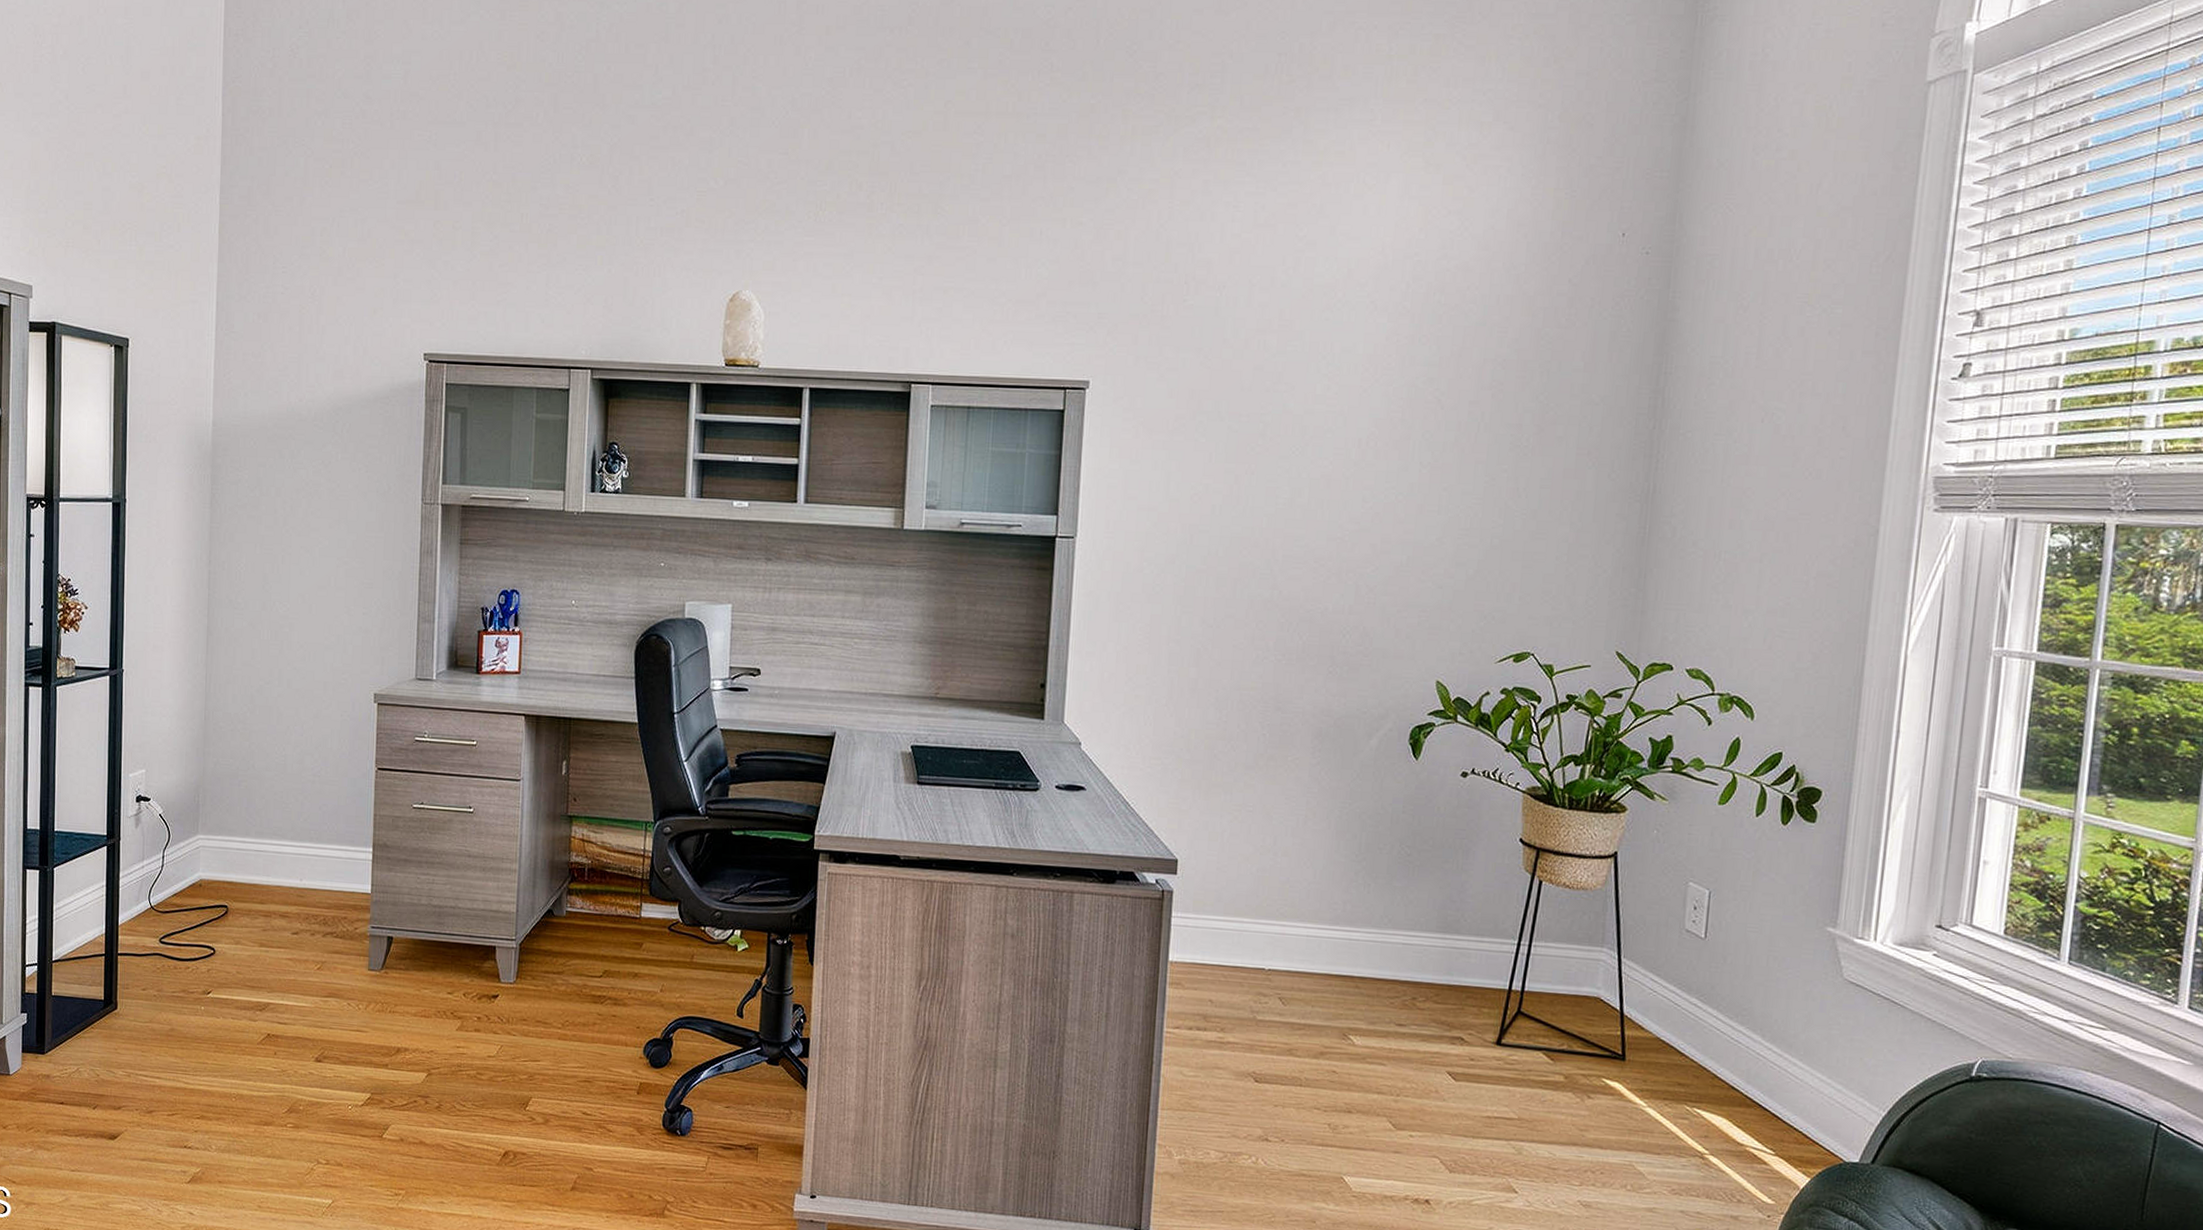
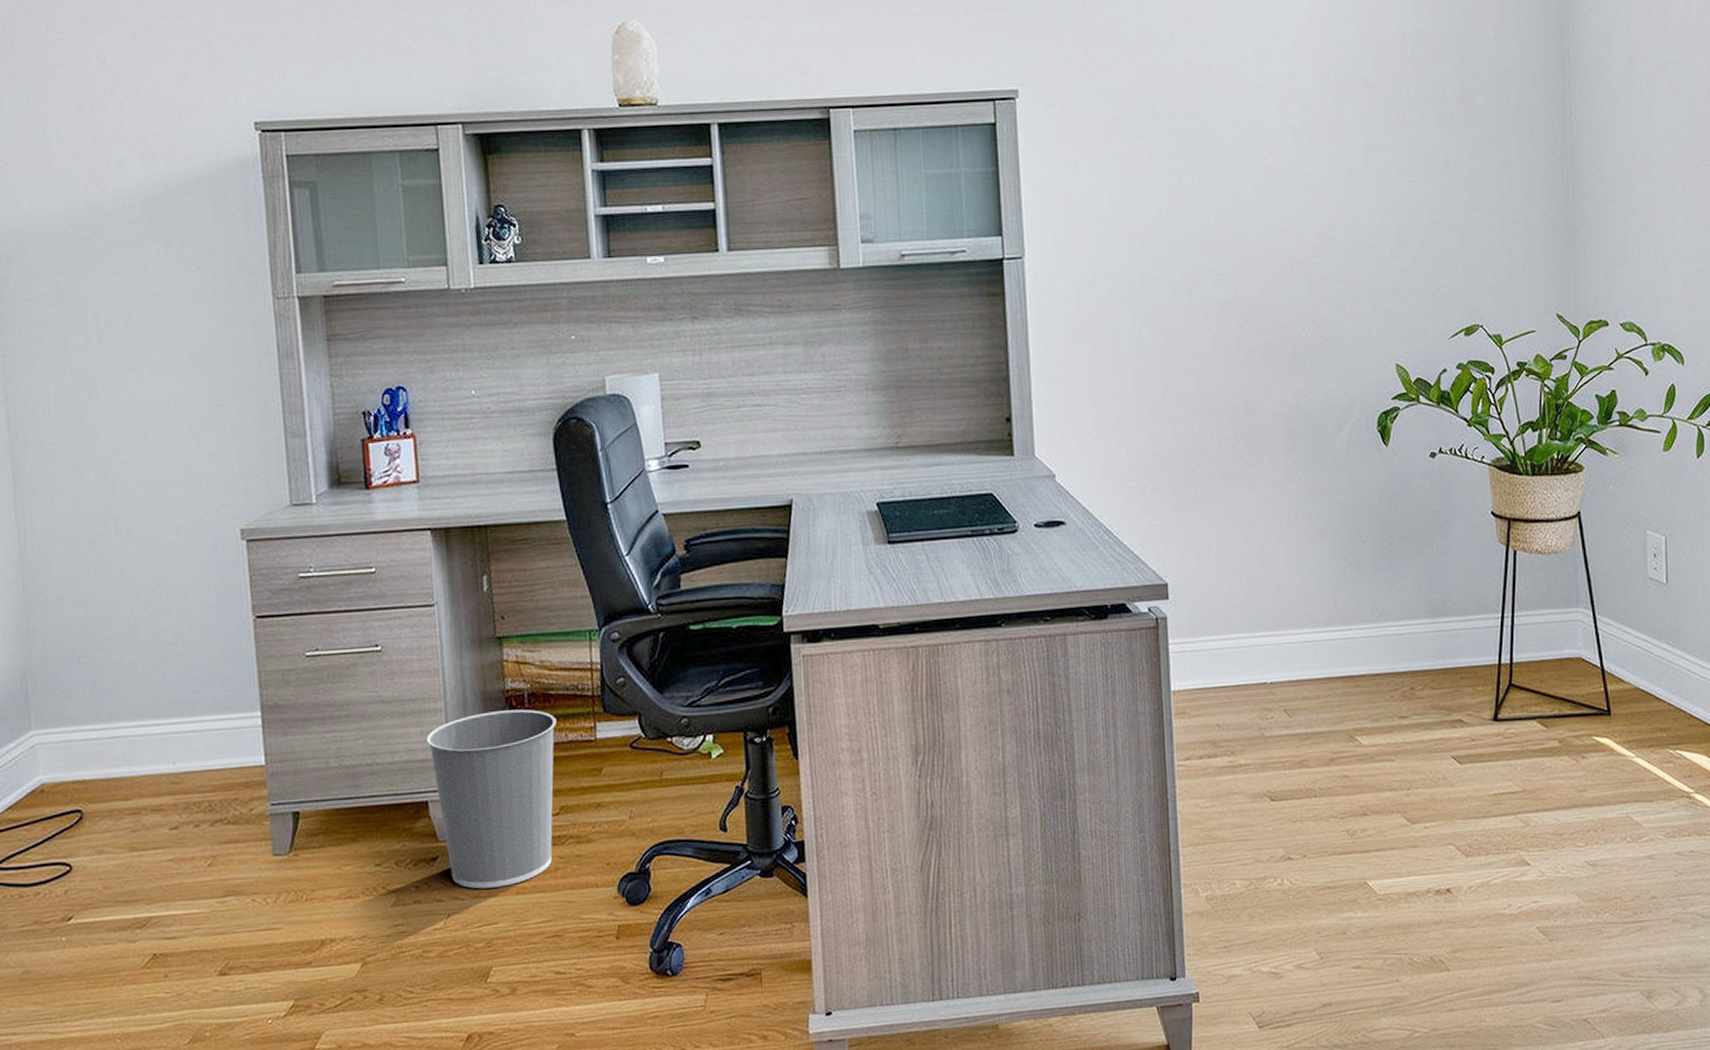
wastebasket: none [500,878,609,1031] -> present [426,709,556,889]

